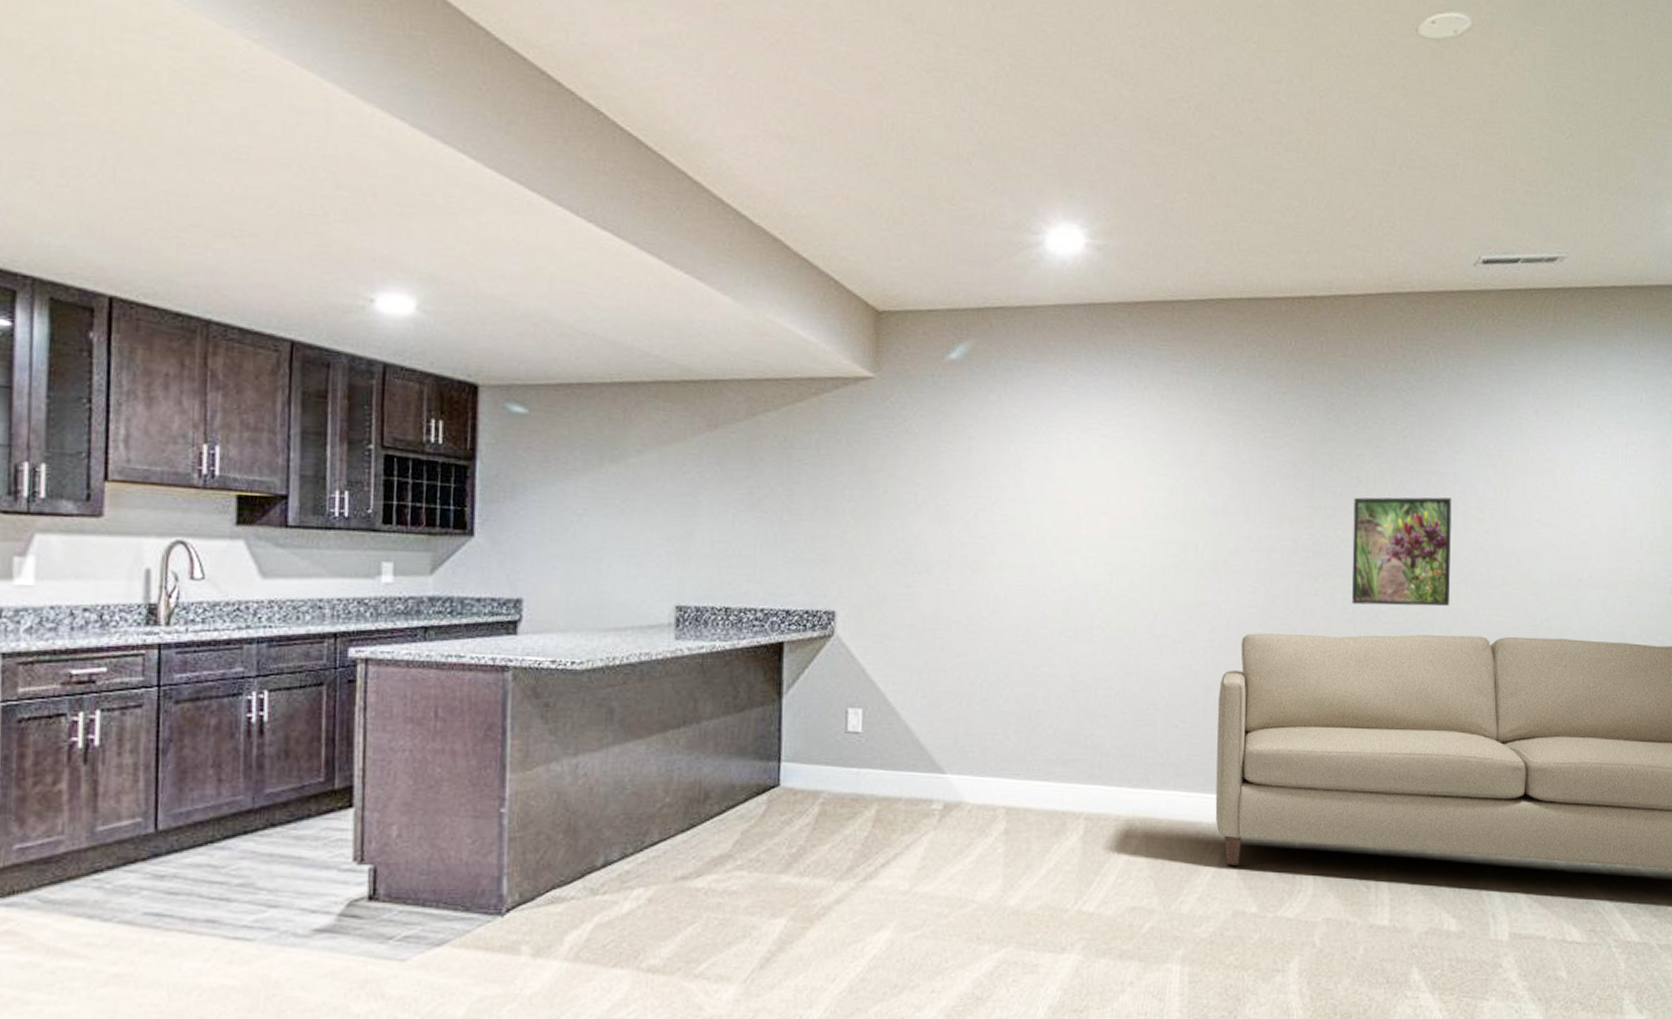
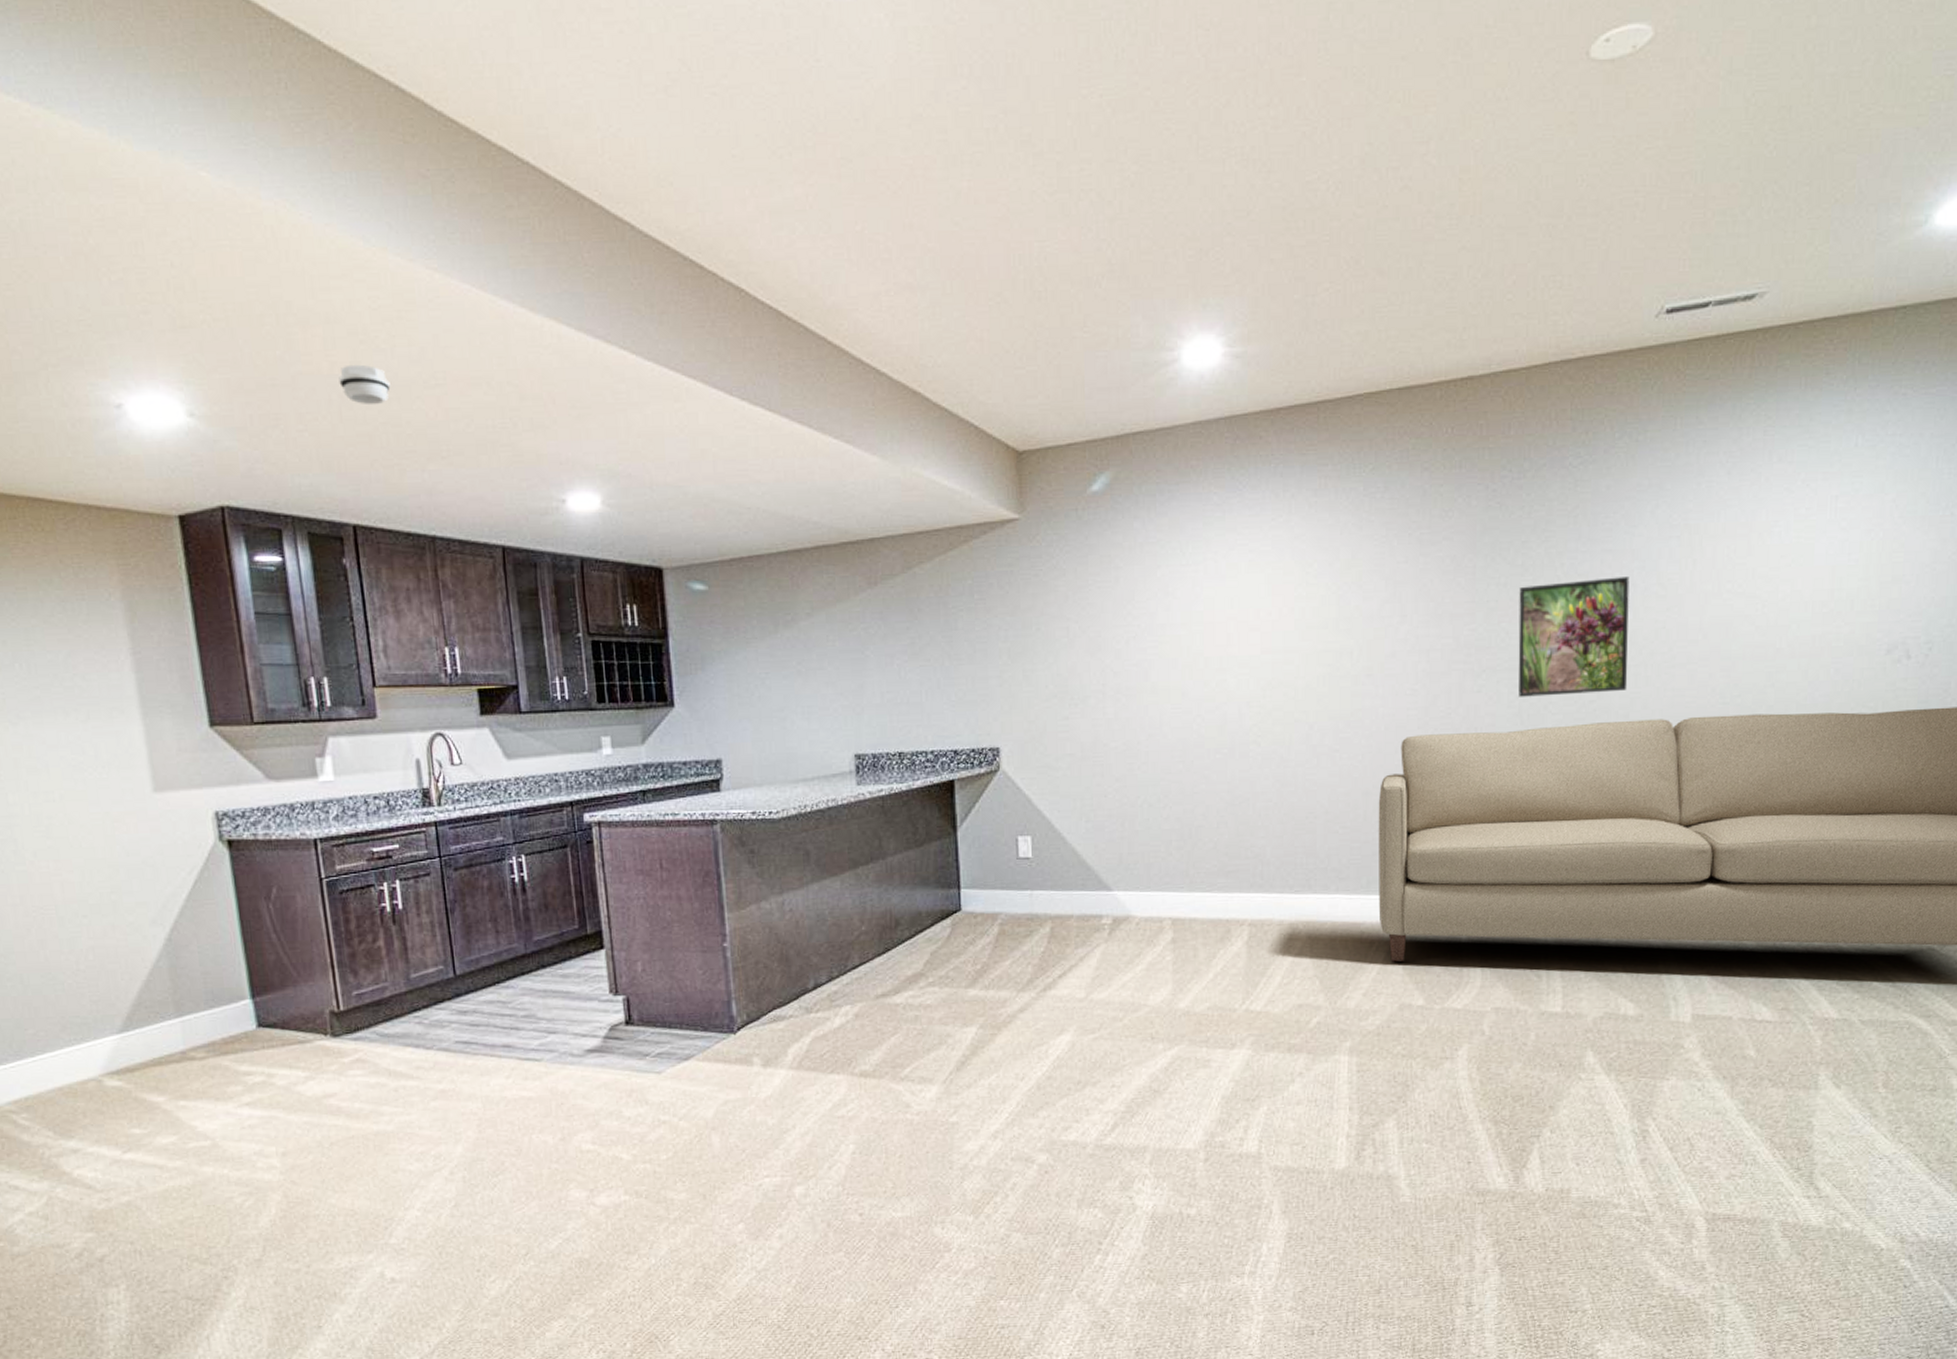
smoke detector: none [118,123,182,171] -> present [339,364,391,406]

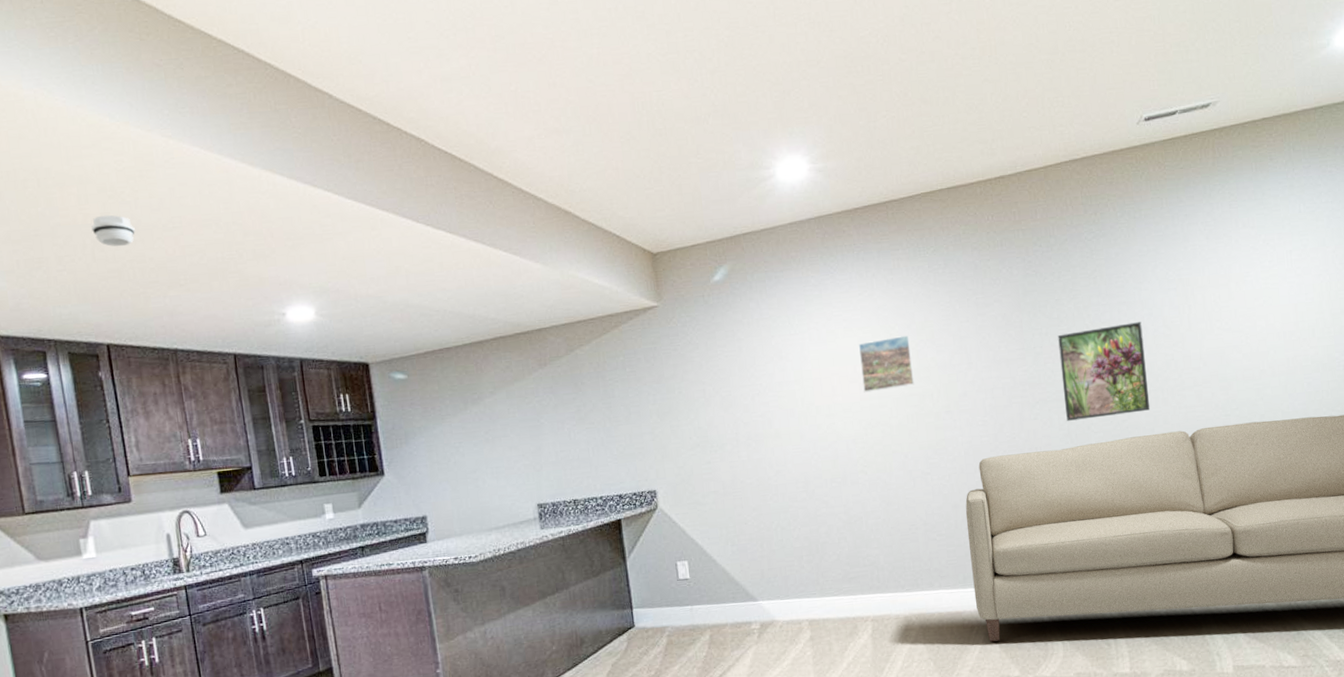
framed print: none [1264,575,1331,644] -> present [858,335,915,393]

